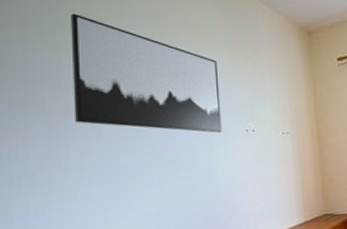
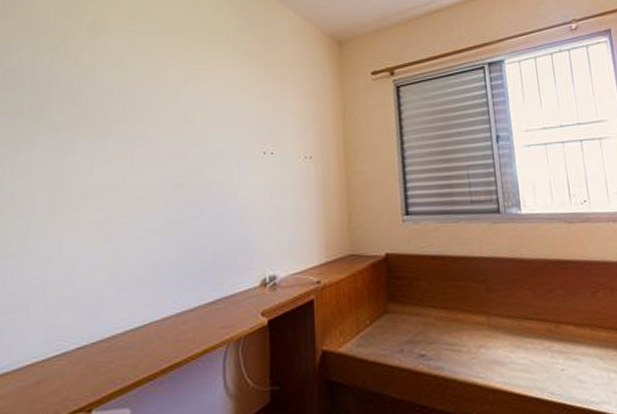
wall art: present [71,13,222,133] -> none [80,19,237,155]

